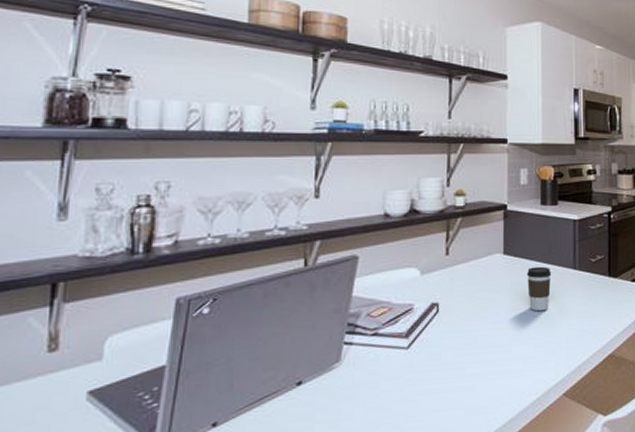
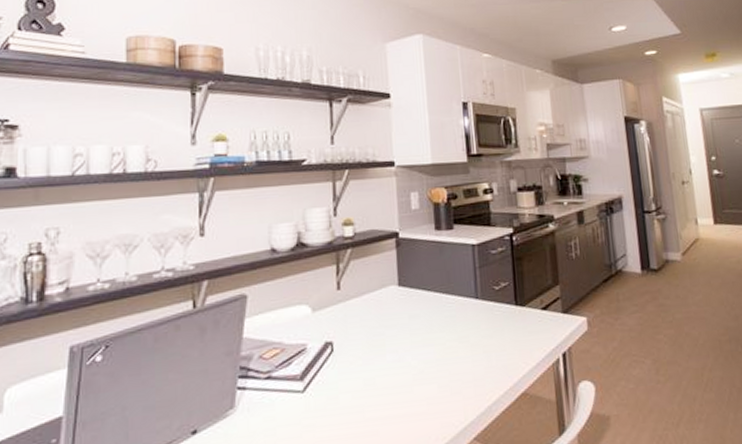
coffee cup: present [526,266,552,312] -> none [424,297,452,347]

